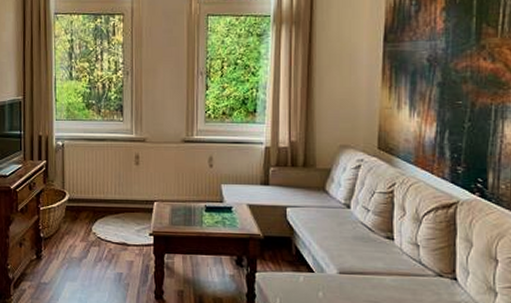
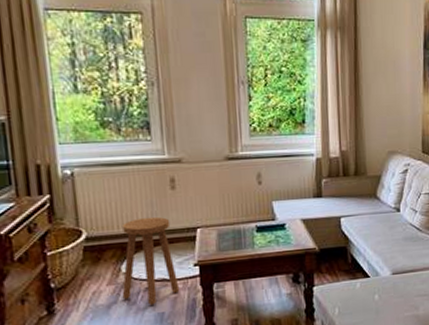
stool: none [91,187,136,265] -> present [122,216,180,305]

